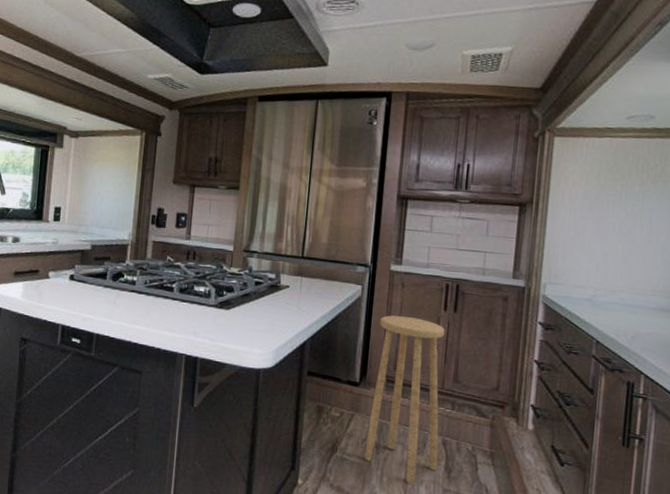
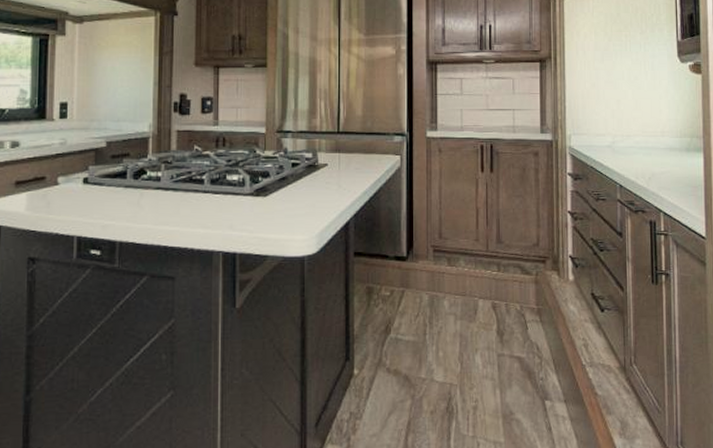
stool: present [364,315,445,485] -> none [418,183,490,355]

